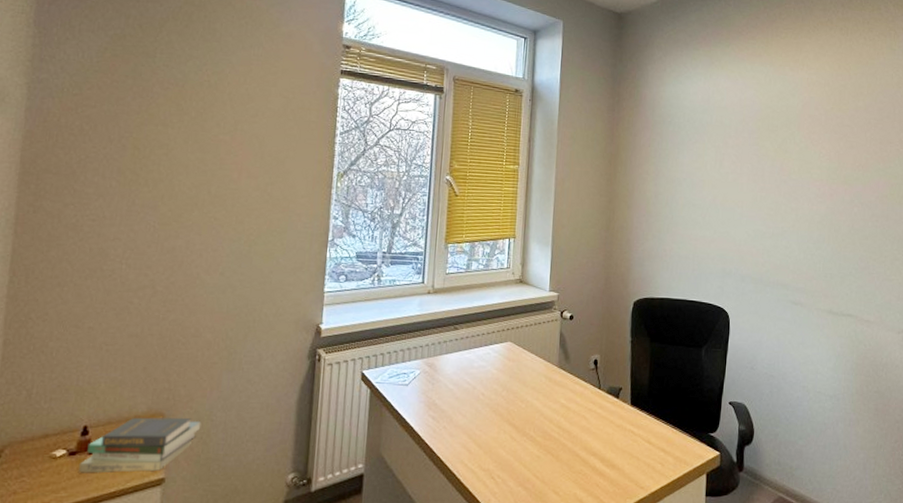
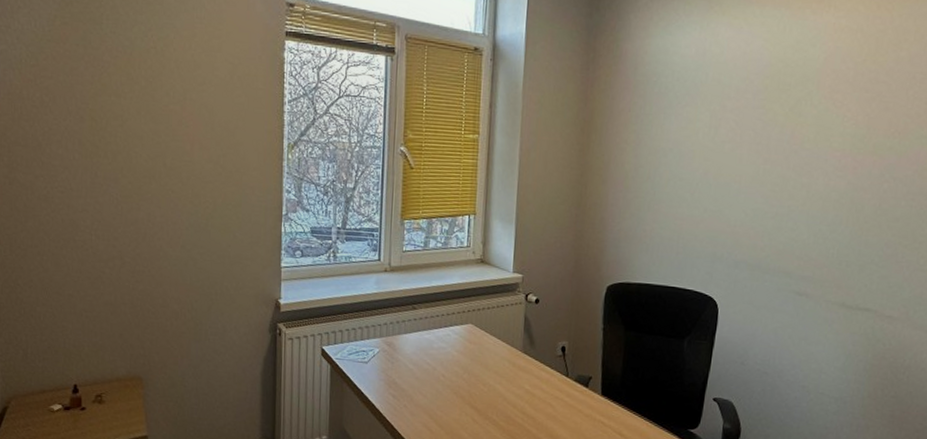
books: present [78,417,201,473] -> none [73,379,175,429]

